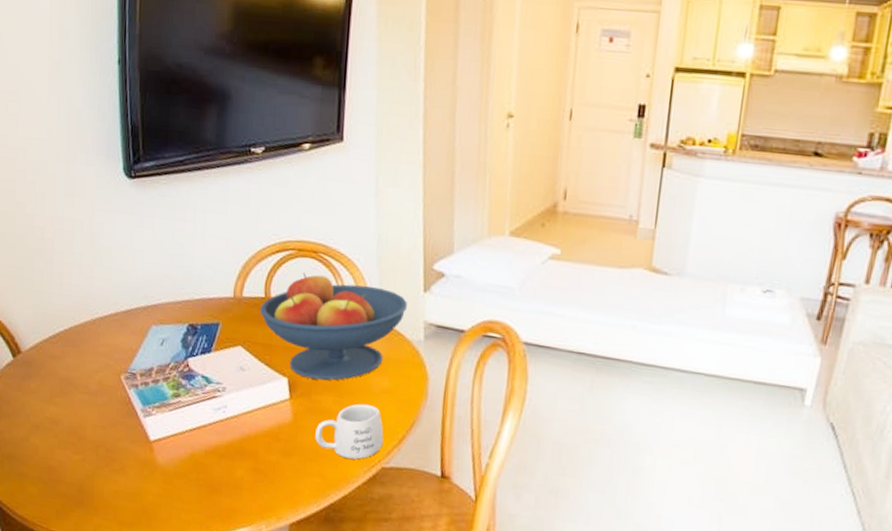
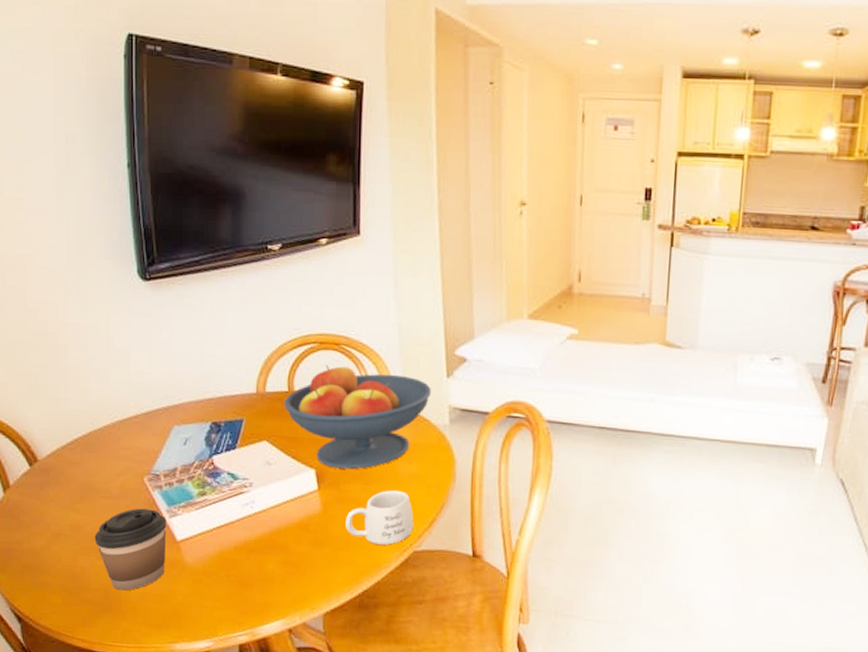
coffee cup: none [71,405,141,487] -> present [94,508,167,591]

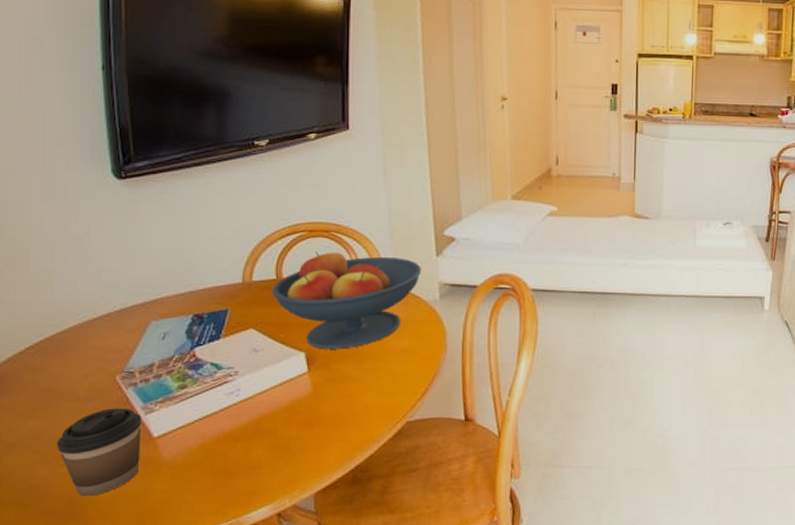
mug: present [346,490,414,545] -> none [337,366,407,419]

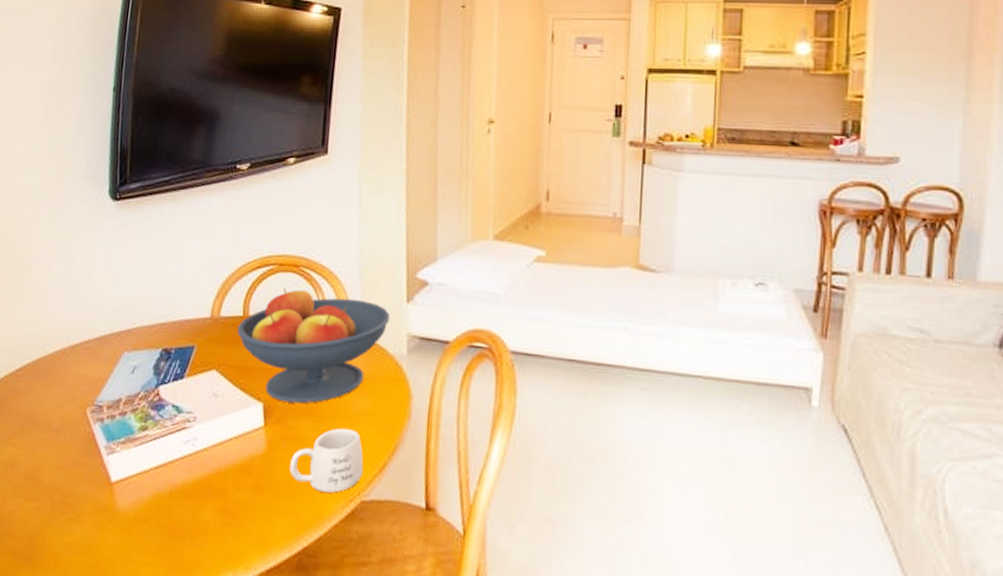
coffee cup: present [56,408,142,496] -> none [27,443,104,540]
mug: none [337,366,407,419] -> present [290,428,364,493]

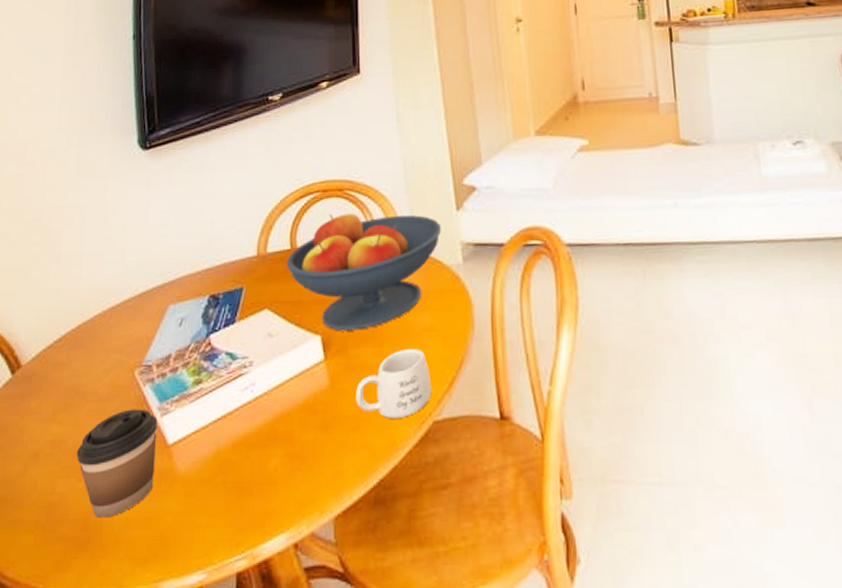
coffee cup: none [27,443,104,540] -> present [76,409,158,518]

